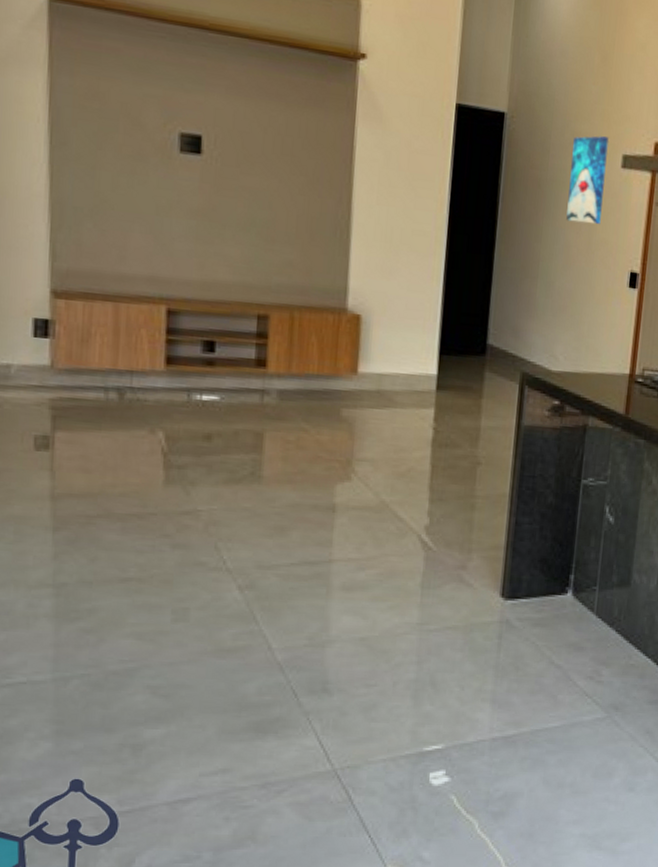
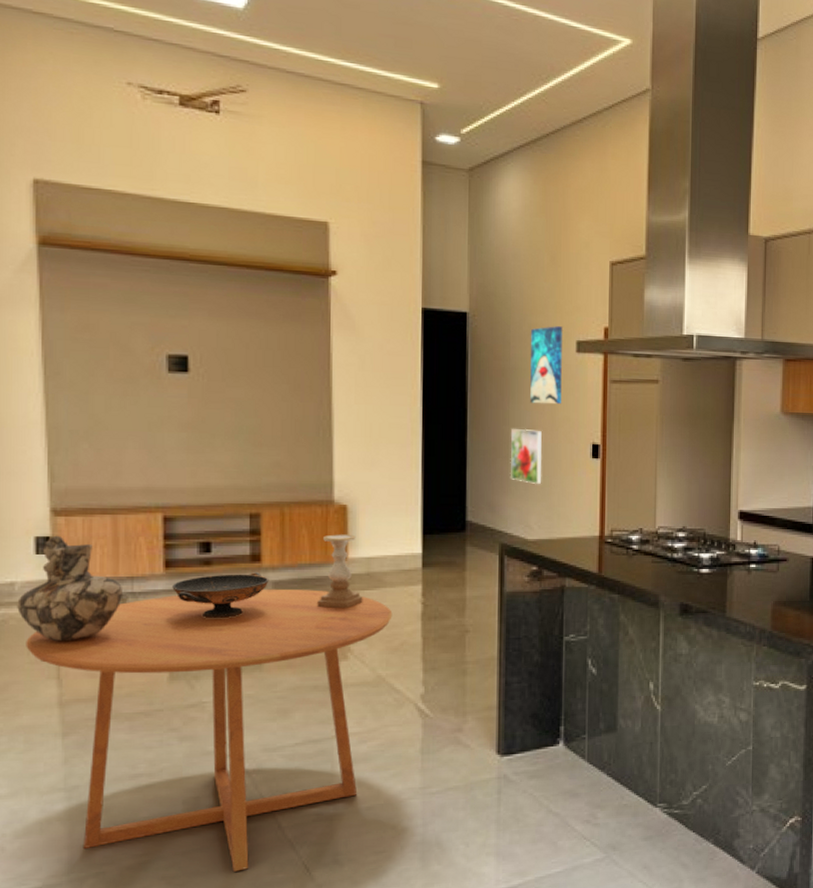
vase: none [11,318,122,432] -> present [16,535,124,642]
dining table: none [20,394,402,689] -> present [26,588,393,872]
decorative bowl: none [172,376,274,425] -> present [172,571,269,619]
candle holder: none [322,345,372,427] -> present [317,534,363,609]
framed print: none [537,247,576,312] -> present [510,429,543,485]

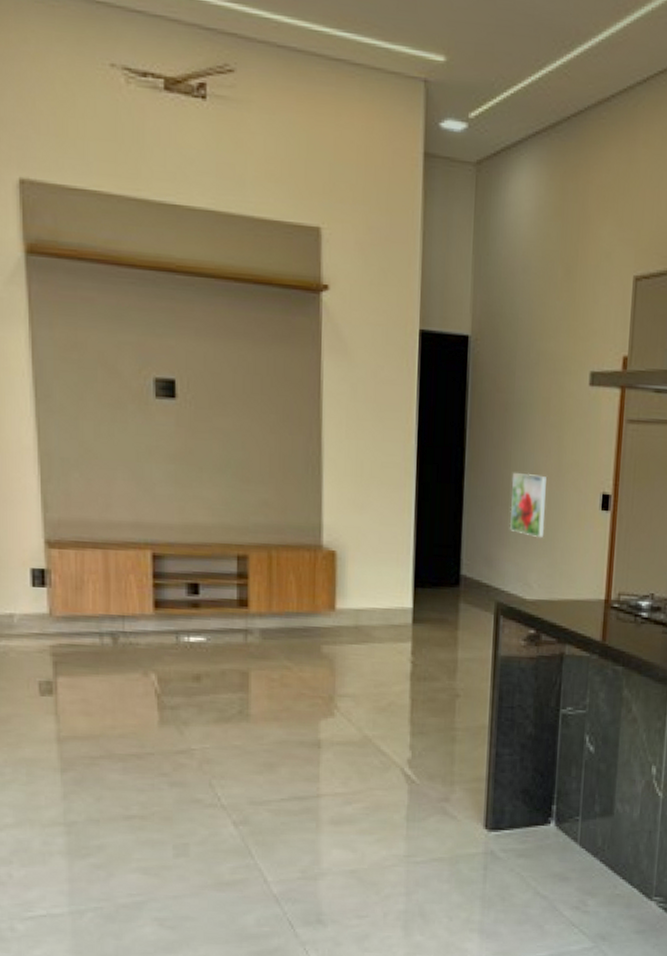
vase: present [16,535,124,642] -> none [15,568,115,678]
dining table: present [26,588,393,872] -> none [25,636,381,921]
decorative bowl: present [172,571,269,619] -> none [162,617,256,665]
candle holder: present [317,534,363,609] -> none [304,582,351,663]
wall art: present [530,326,562,405] -> none [535,353,575,447]

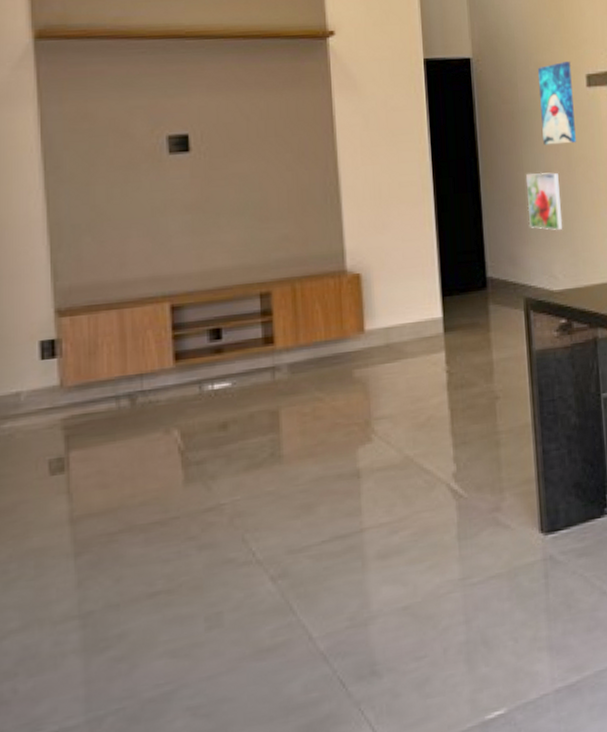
wall art: none [535,353,575,447] -> present [537,62,576,146]

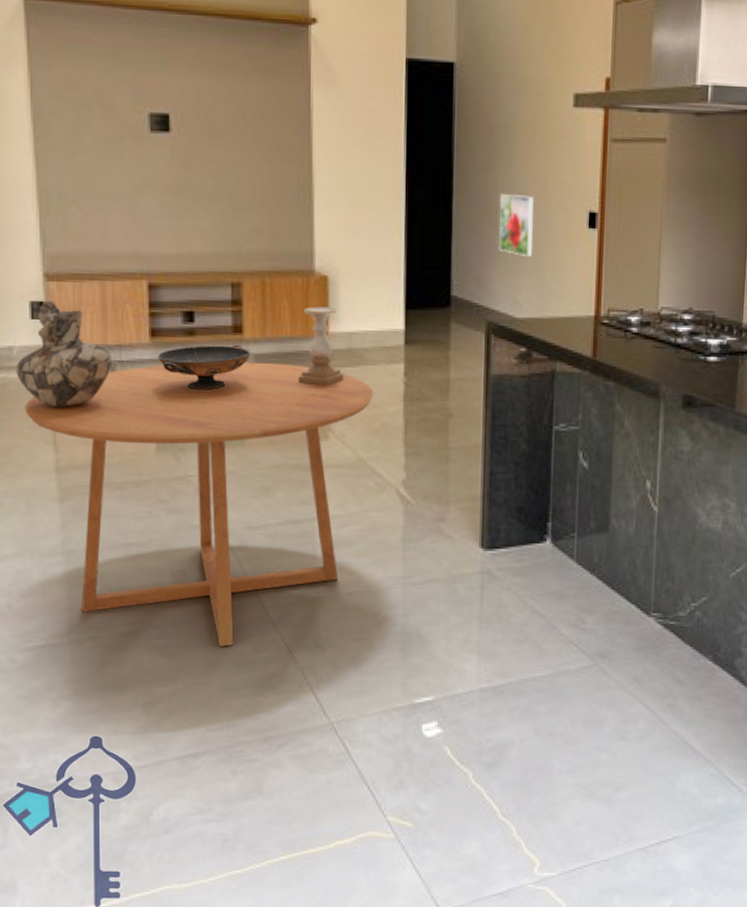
vase: none [22,337,133,453] -> present [15,300,113,408]
dining table: none [33,368,416,695] -> present [25,362,374,647]
decorative bowl: none [183,354,284,412] -> present [158,343,251,392]
candle holder: none [336,304,384,388] -> present [298,306,344,386]
wall art: present [537,62,576,146] -> none [521,77,559,167]

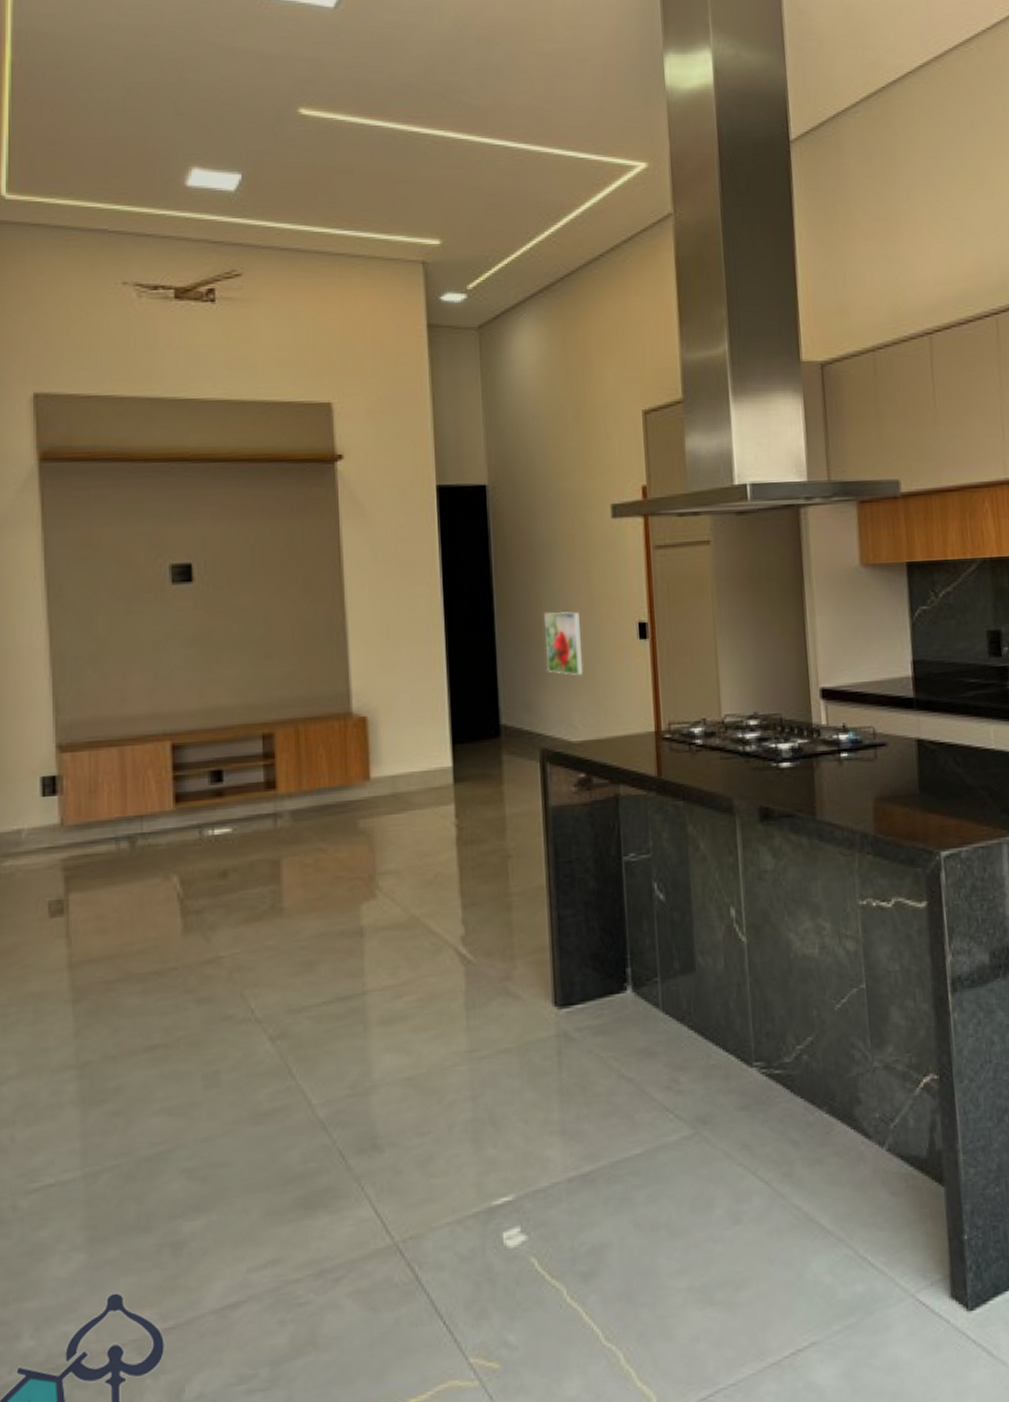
vase: present [15,300,113,408] -> none [23,773,133,895]
dining table: present [25,362,374,647] -> none [34,817,424,1161]
decorative bowl: present [158,343,251,392] -> none [183,800,286,859]
candle holder: present [298,306,344,386] -> none [339,750,390,839]

